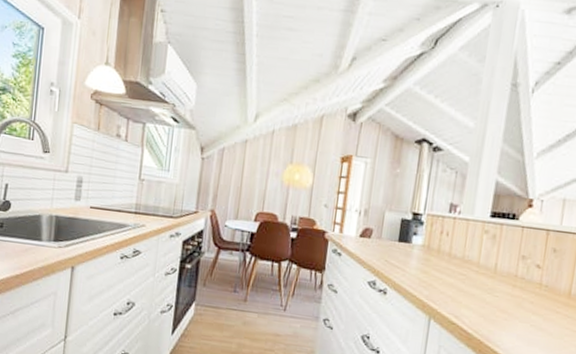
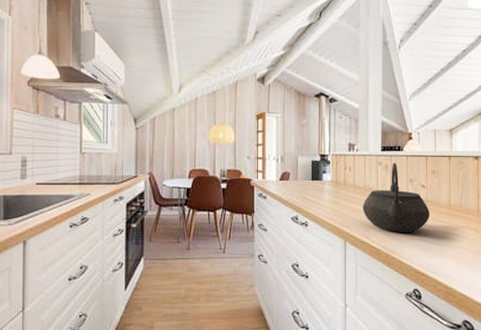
kettle: none [456,233,542,320] -> present [362,162,429,232]

